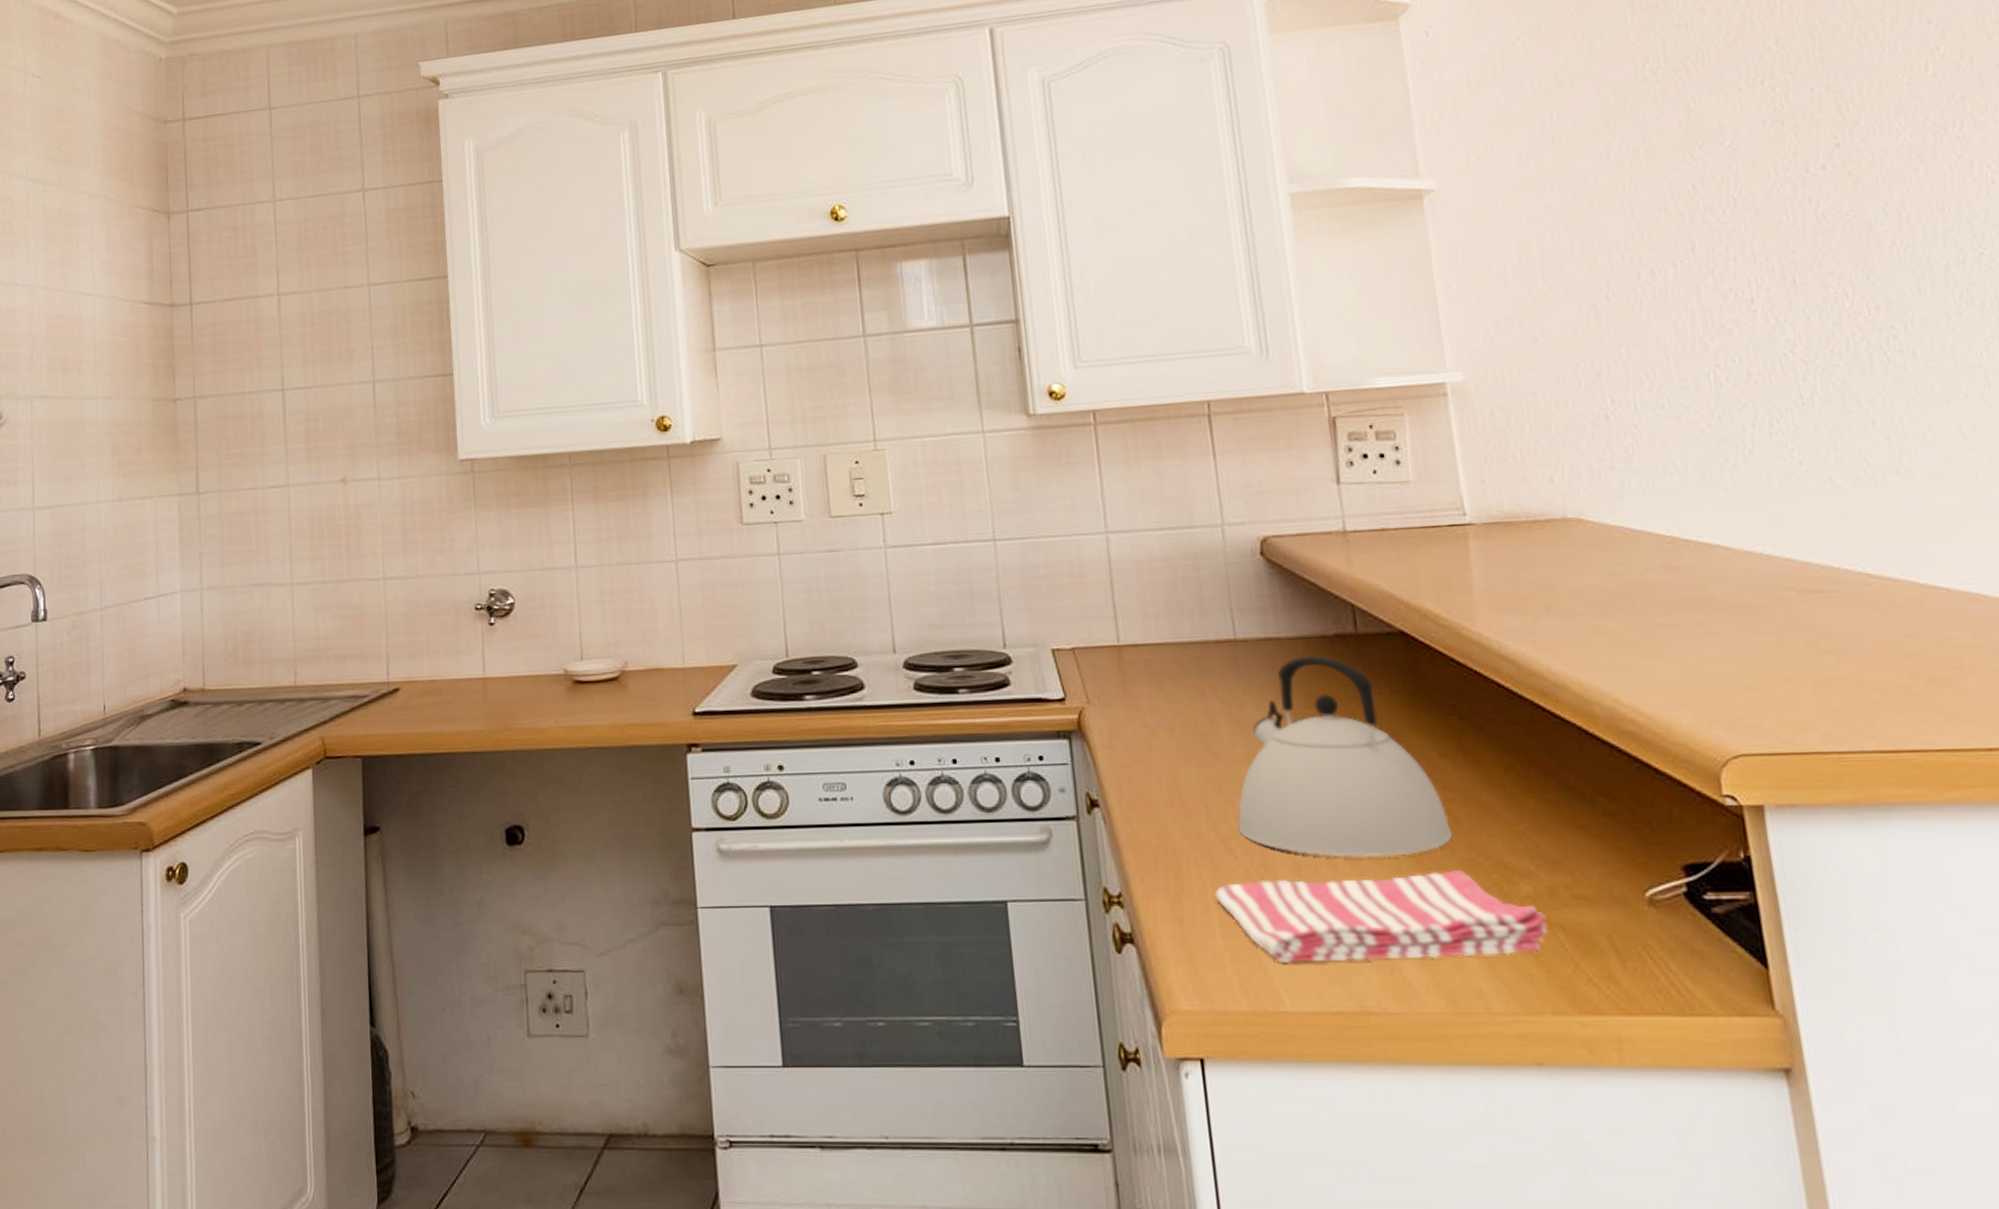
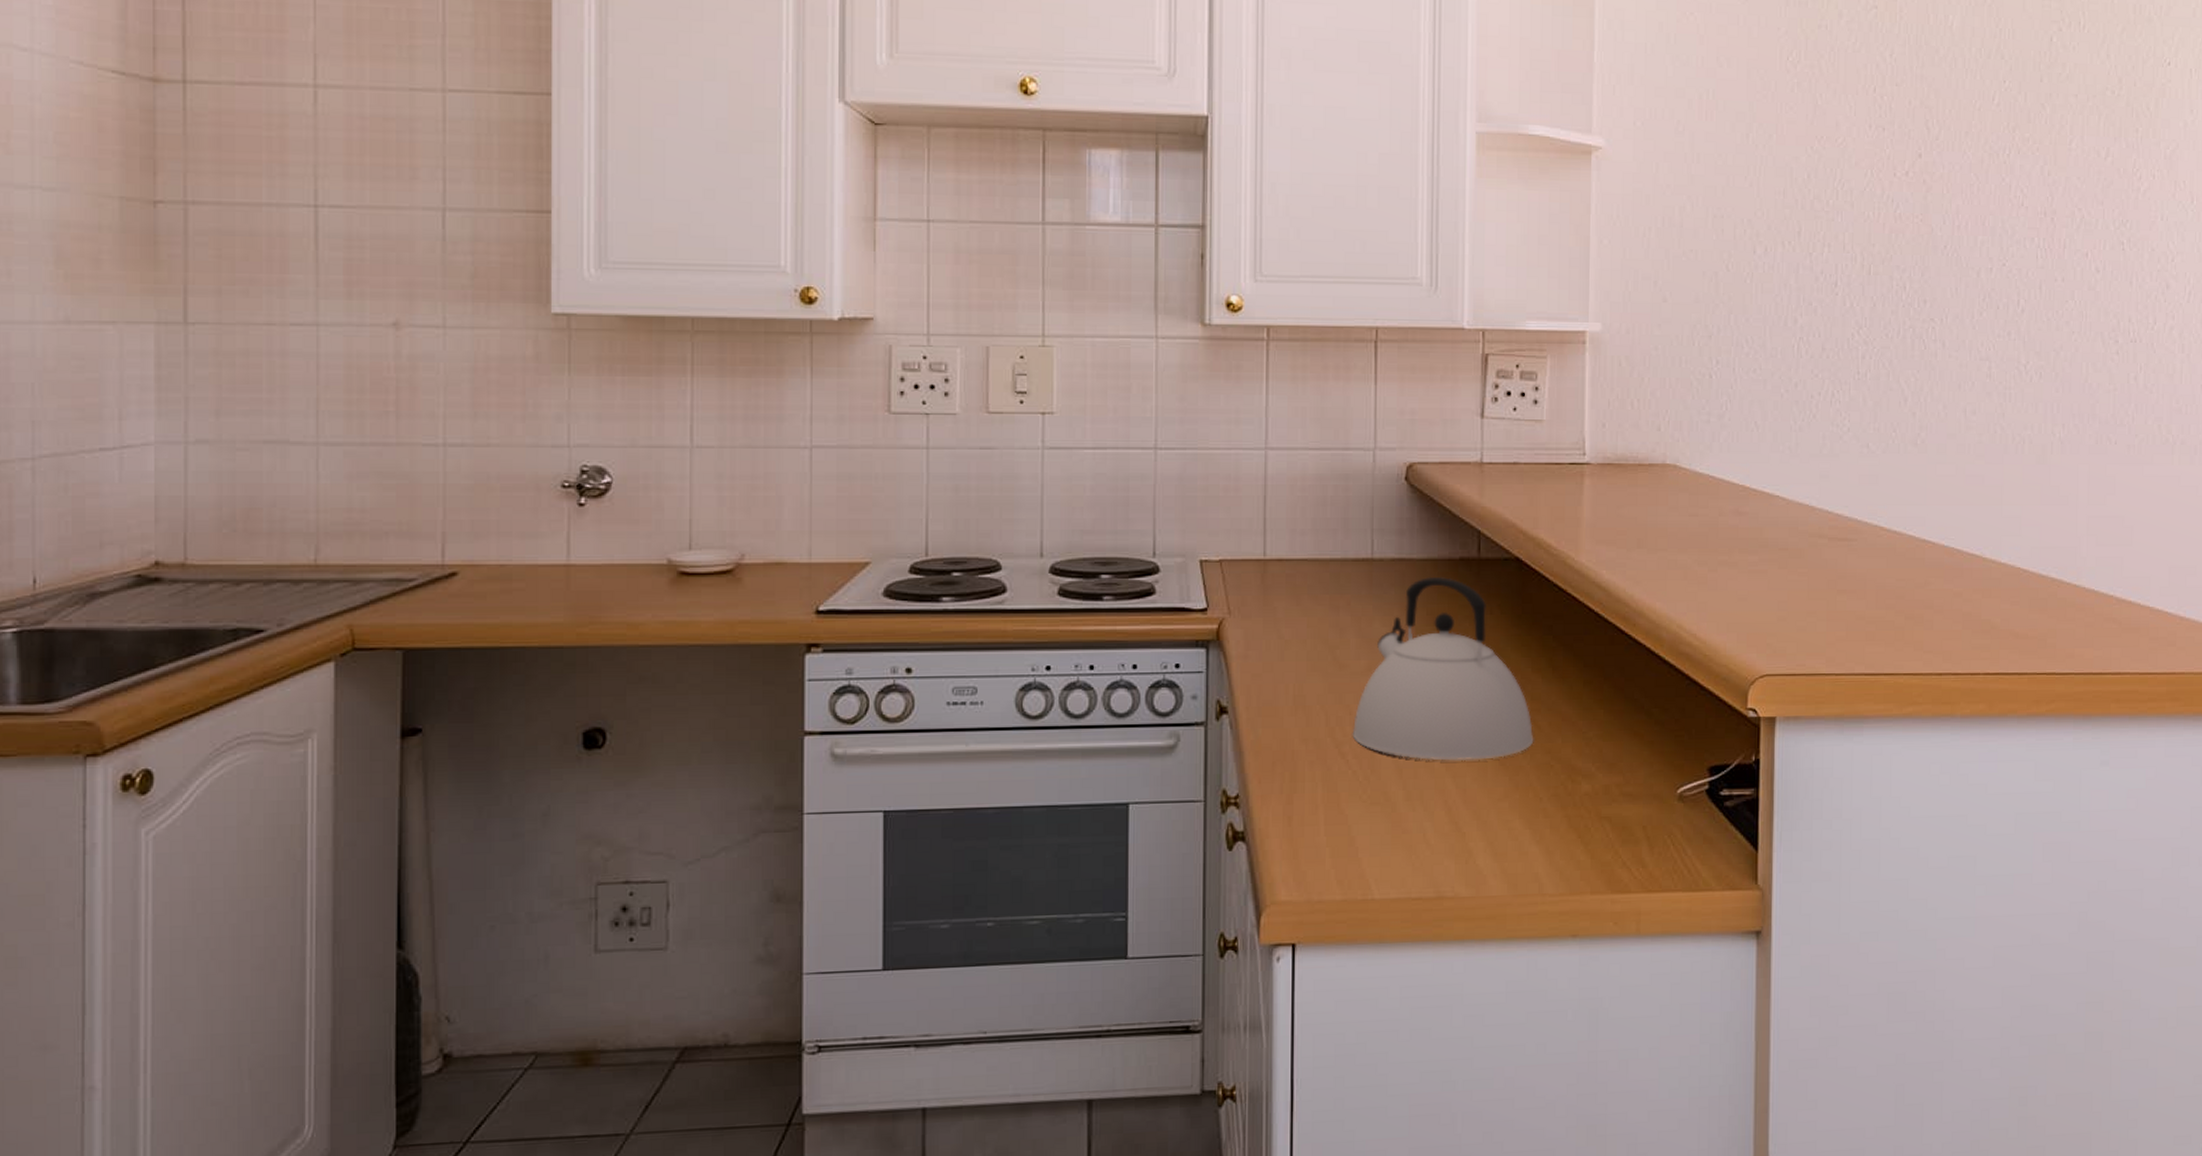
dish towel: present [1215,870,1548,964] -> none [1324,772,1598,857]

